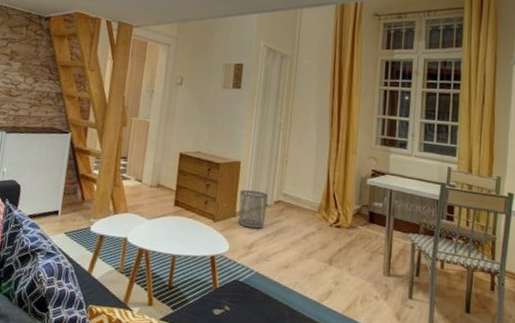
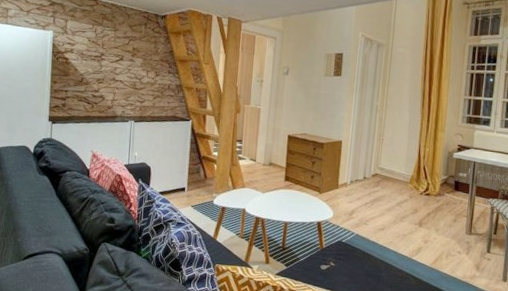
waste bin: present [238,190,268,229] -> none [340,165,366,198]

